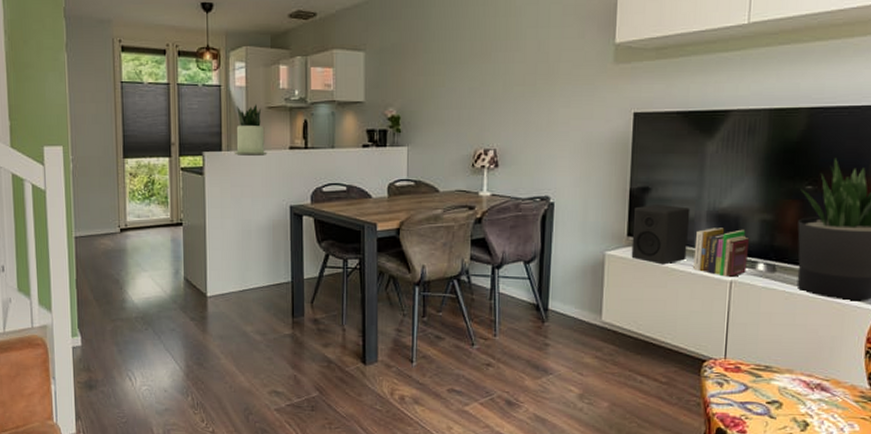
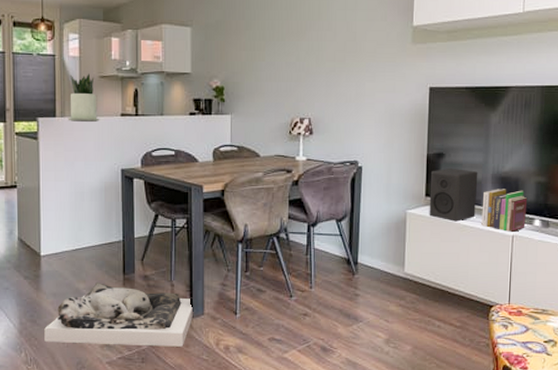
dog bed: none [211,324,368,395] -> present [44,281,195,347]

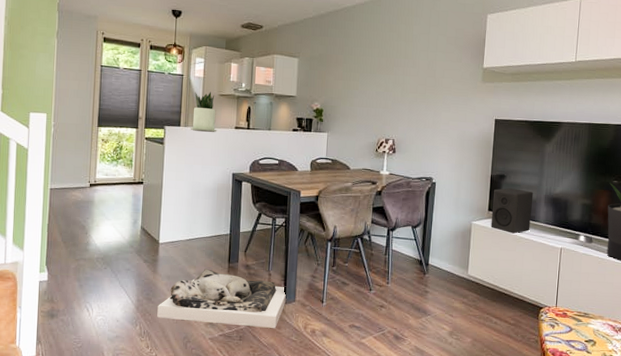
books: present [481,189,528,232] -> none [535,207,575,245]

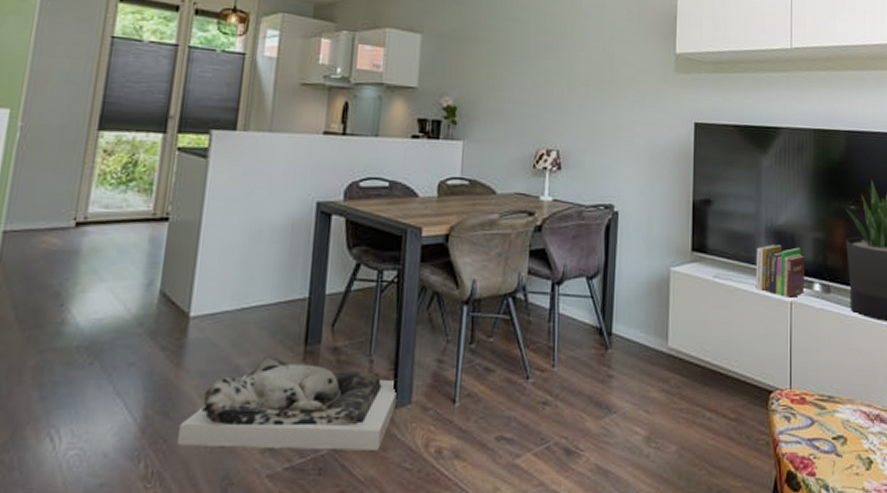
planter: present [190,91,217,133] -> none [252,78,296,141]
speaker: present [491,187,534,234] -> none [696,217,750,284]
books: none [535,207,575,245] -> present [756,244,806,298]

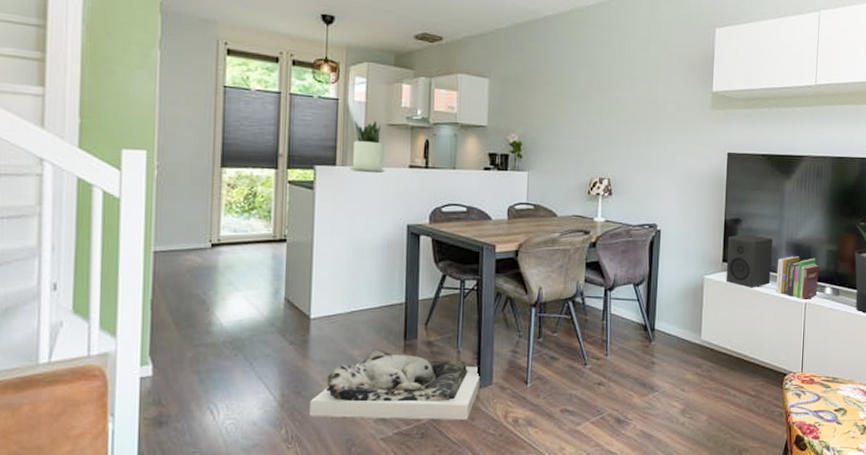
planter: none [252,78,296,141] -> present [349,120,386,174]
speaker: none [696,217,750,284] -> present [726,233,773,288]

